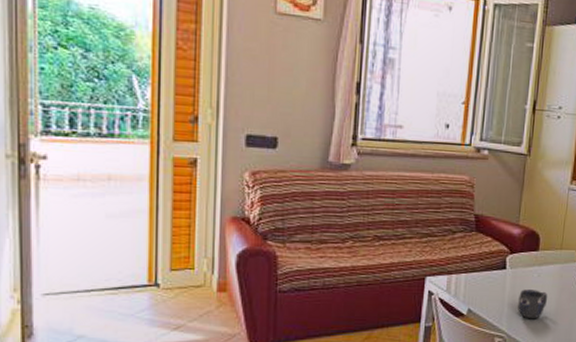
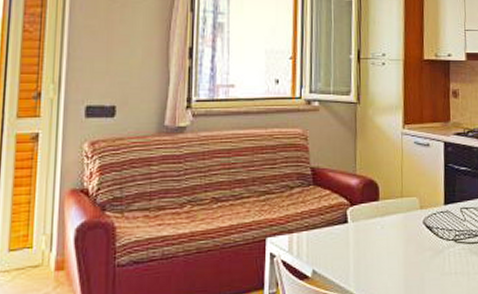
mug: present [518,289,548,319] -> none [364,243,395,277]

